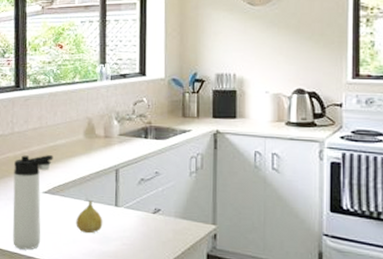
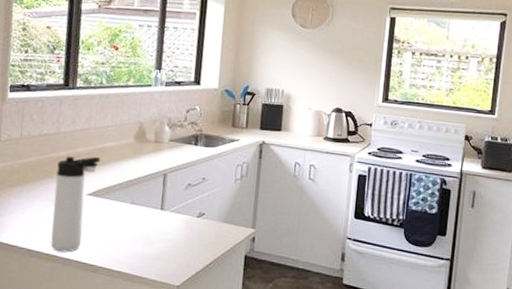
fruit: present [76,200,103,234] -> none [119,204,148,236]

